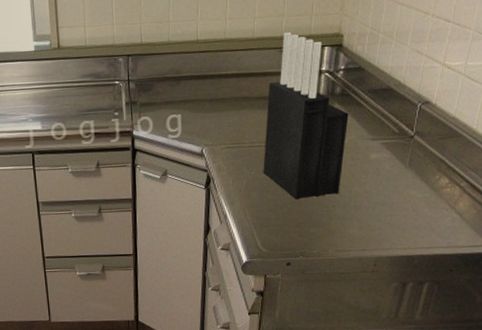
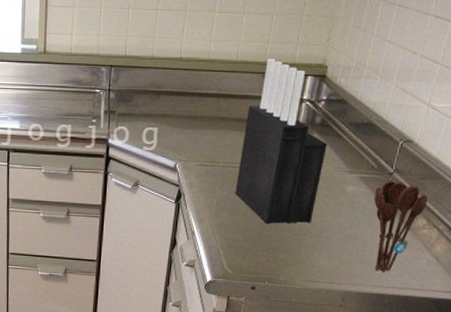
utensil holder: none [398,143,449,234] -> present [374,181,429,272]

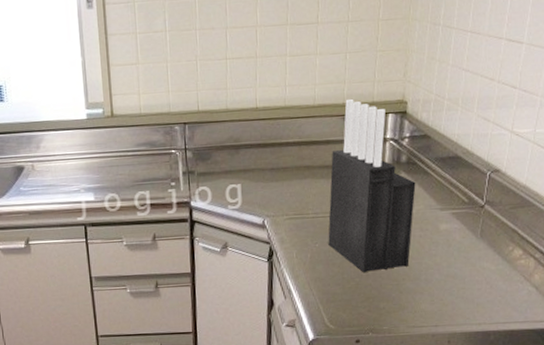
utensil holder: present [374,181,429,272] -> none [469,213,522,309]

